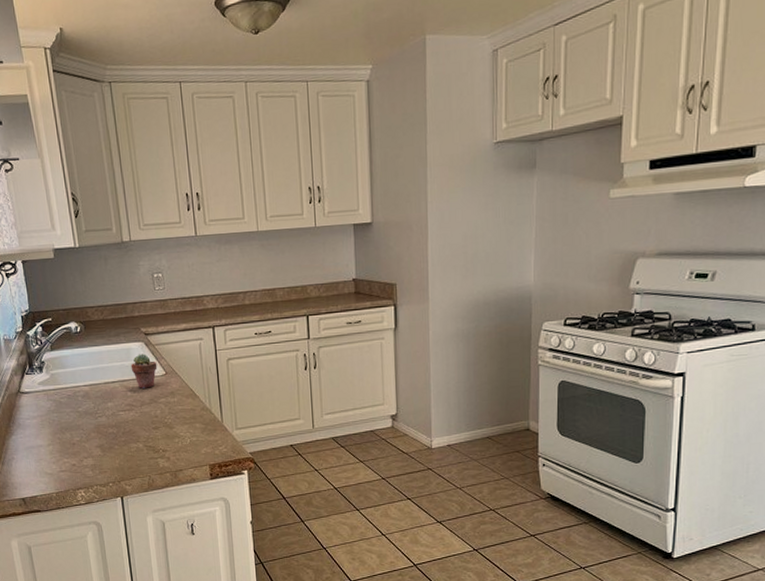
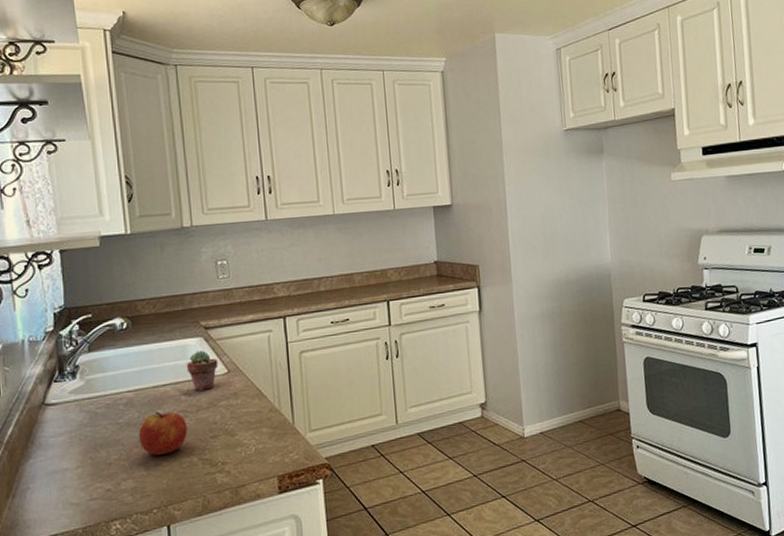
apple: none [94,404,134,440] -> present [138,411,187,456]

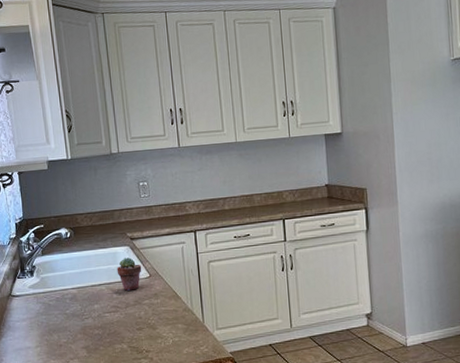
apple: present [138,411,187,456] -> none [81,306,119,341]

